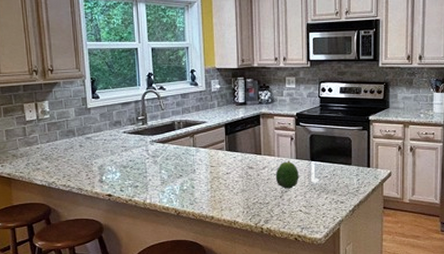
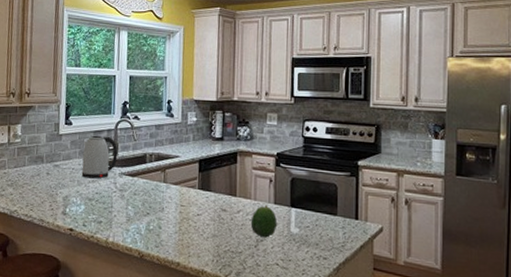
kettle: none [113,107,147,148] -> present [81,135,118,179]

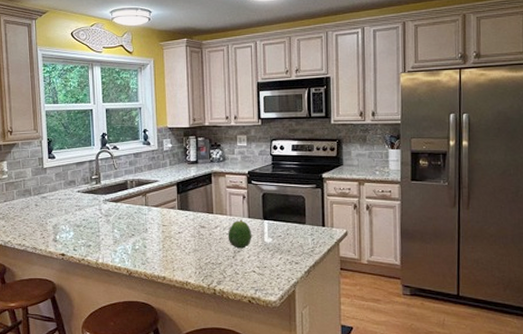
kettle: present [81,135,118,179] -> none [68,166,101,207]

